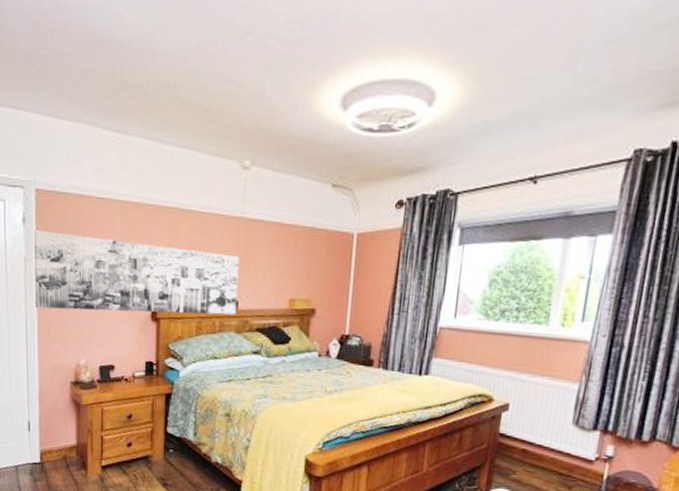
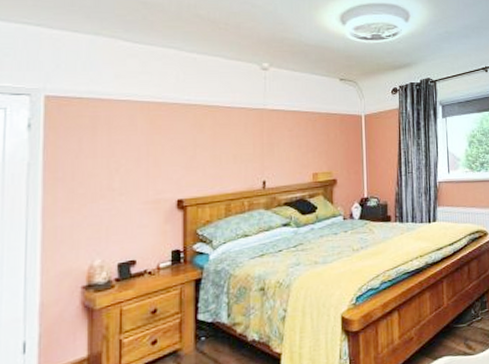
wall art: present [35,230,239,315] -> none [40,135,265,214]

